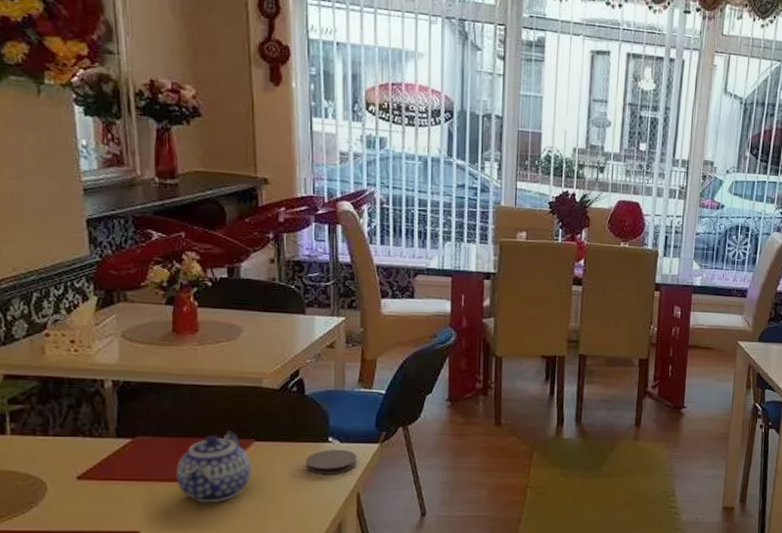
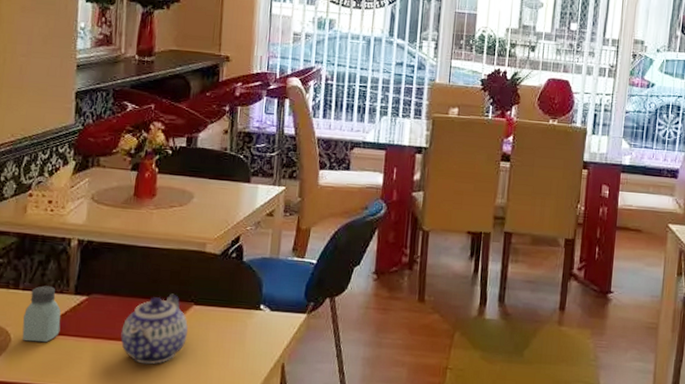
saltshaker: none [59,430,105,489] -> present [22,285,61,343]
coaster: present [305,449,358,475] -> none [237,317,286,344]

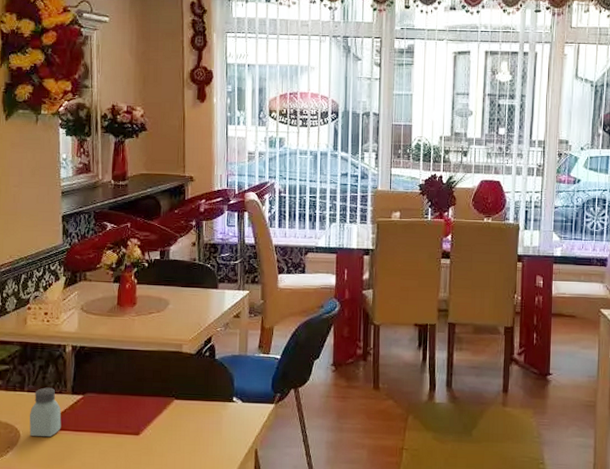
teapot: present [120,293,189,365] -> none [113,390,172,454]

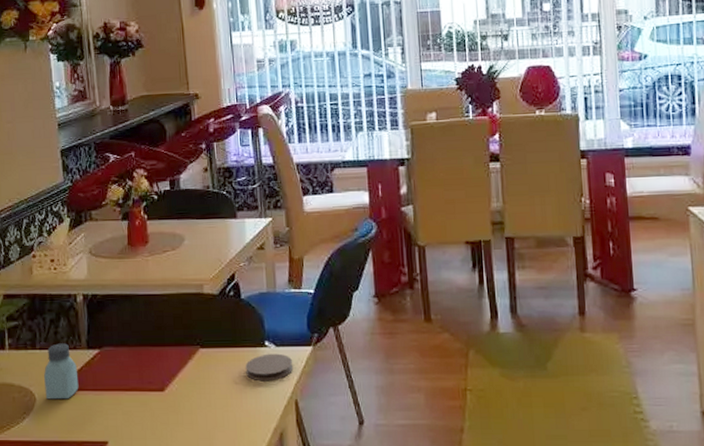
coaster: none [214,408,257,432] -> present [245,353,294,382]

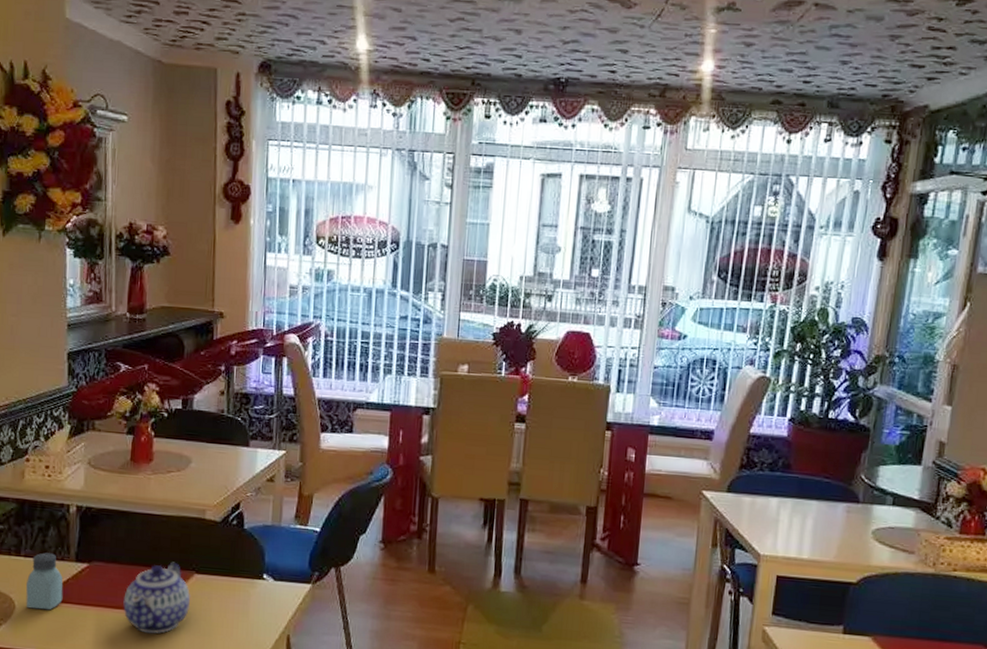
teapot: none [135,339,199,413] -> present [123,561,191,634]
coaster: present [245,353,294,382] -> none [240,586,290,614]

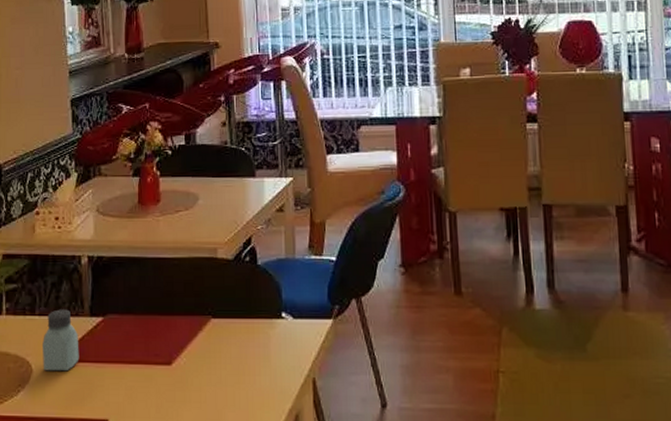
teapot: present [123,561,191,634] -> none [140,307,209,389]

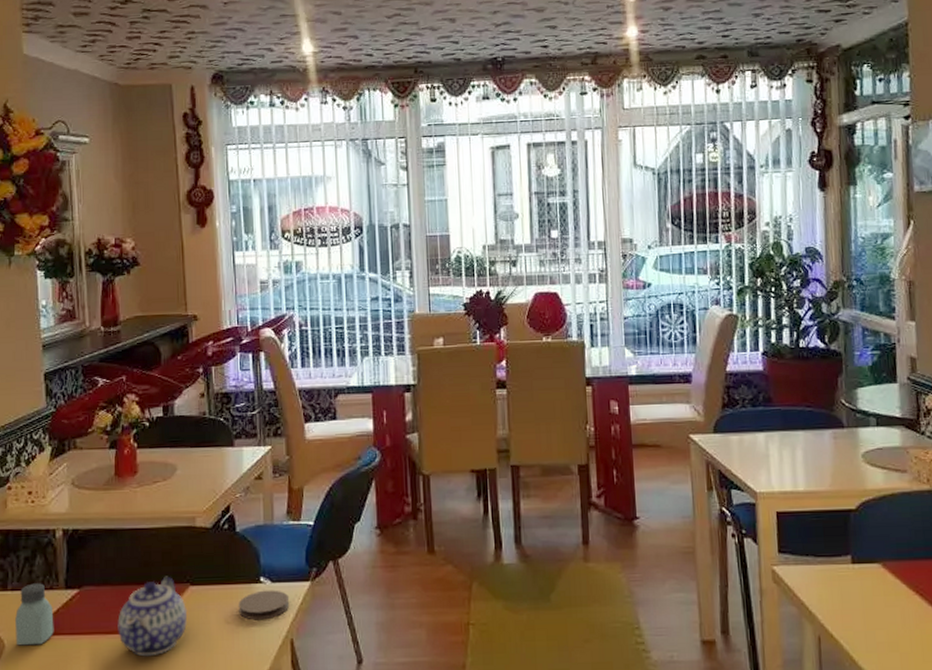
teapot: none [140,307,209,389] -> present [117,576,188,657]
coaster: none [260,326,312,357] -> present [238,590,290,620]

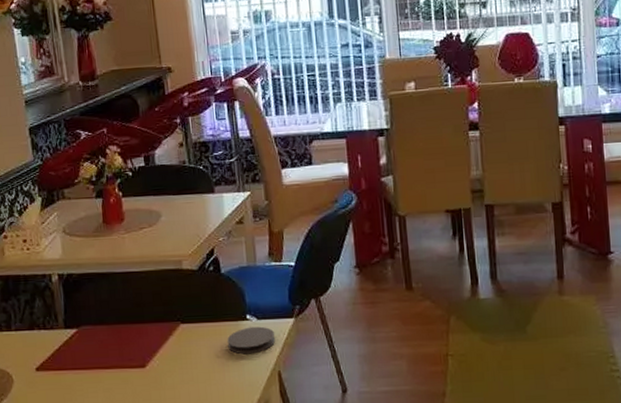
saltshaker: present [15,583,54,646] -> none [21,323,58,380]
teapot: present [117,576,188,657] -> none [115,315,180,389]

